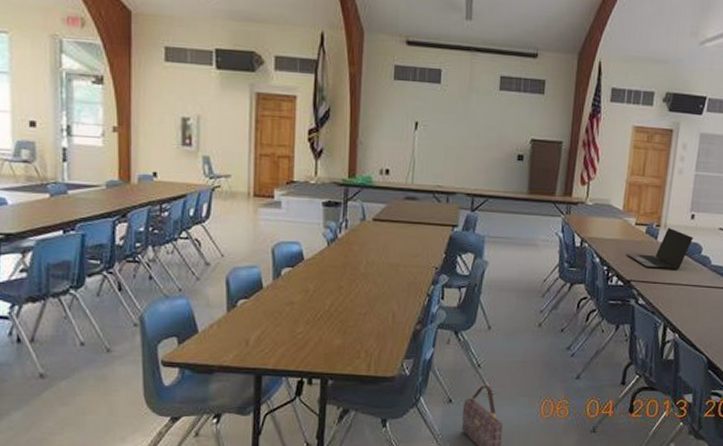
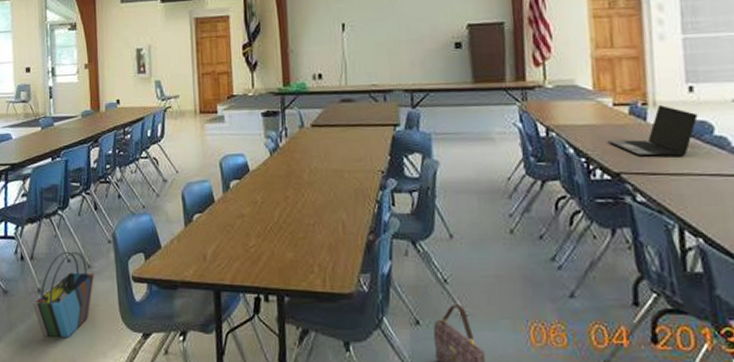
tote bag: none [31,334,115,425] -> present [32,251,95,338]

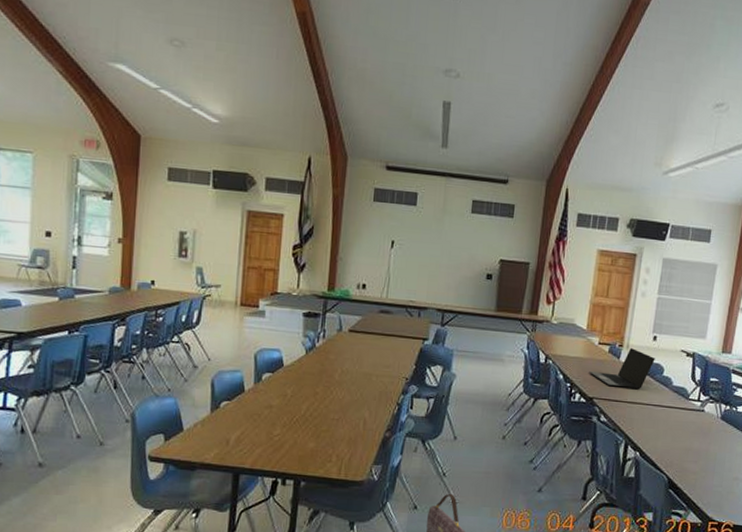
tote bag: present [32,251,95,338] -> none [30,427,107,513]

